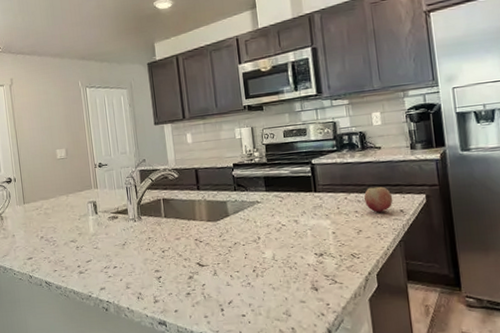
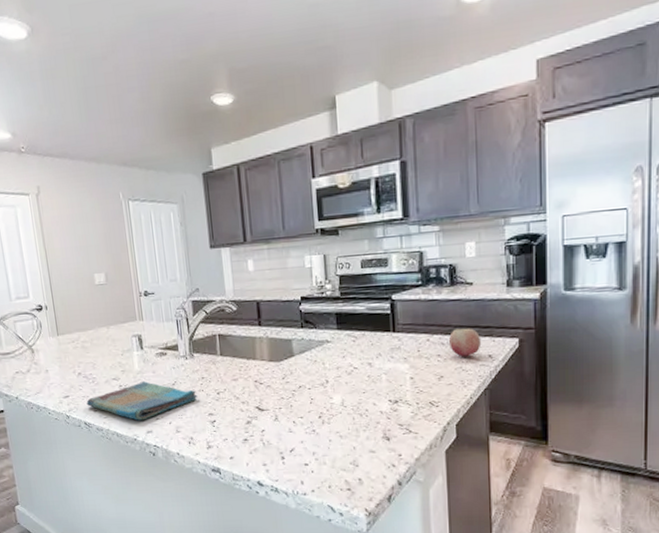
dish towel: none [47,243,145,279] -> present [86,381,198,421]

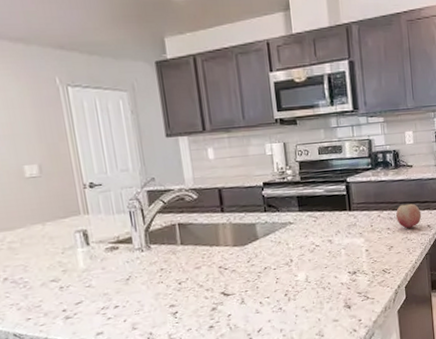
dish towel: present [86,381,198,421] -> none [15,279,157,324]

